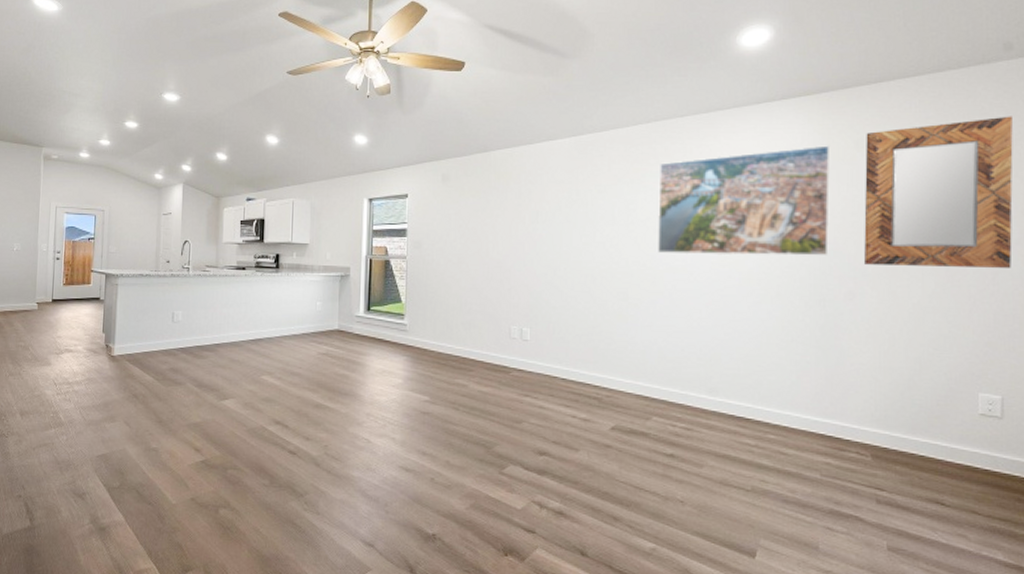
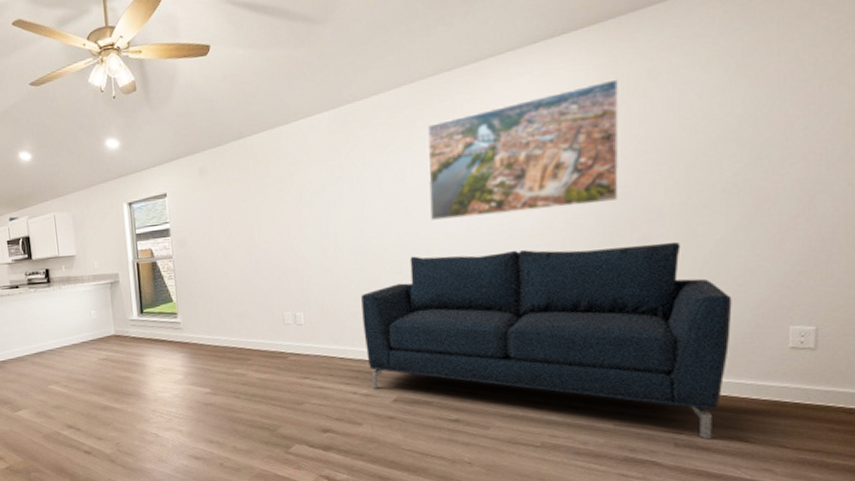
sofa: none [587,285,928,499] -> present [361,241,732,440]
home mirror: present [864,116,1013,268] -> none [659,13,838,205]

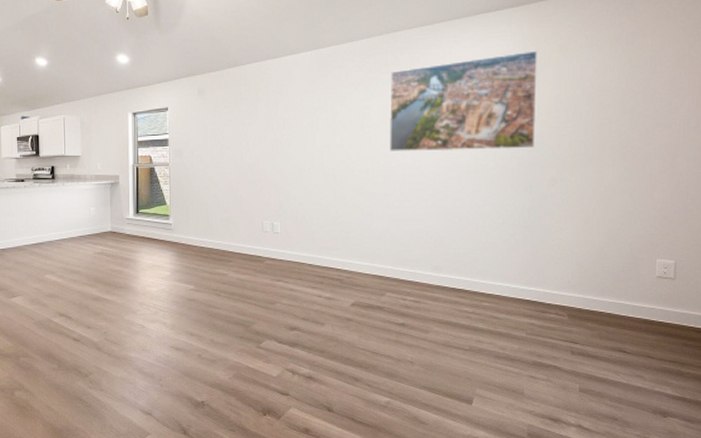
sofa: present [361,241,732,440] -> none [330,180,616,349]

